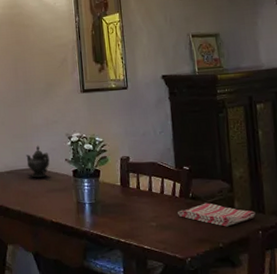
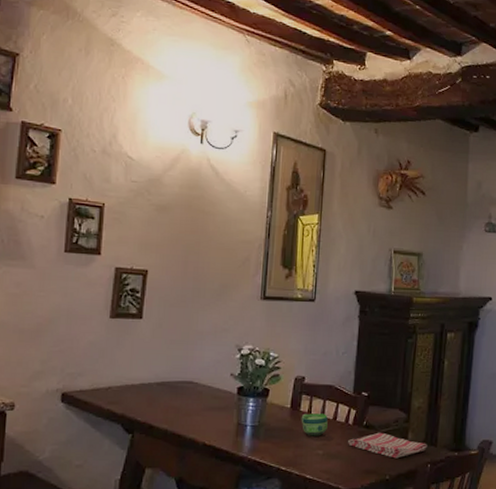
teapot: present [26,145,50,178] -> none [183,355,212,393]
cup: none [131,188,157,210] -> present [301,413,328,436]

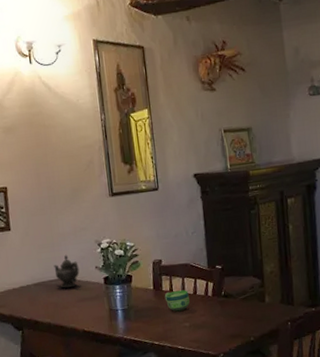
teapot: none [183,355,212,393] -> present [53,254,80,288]
dish towel: present [348,432,427,459] -> none [210,299,285,321]

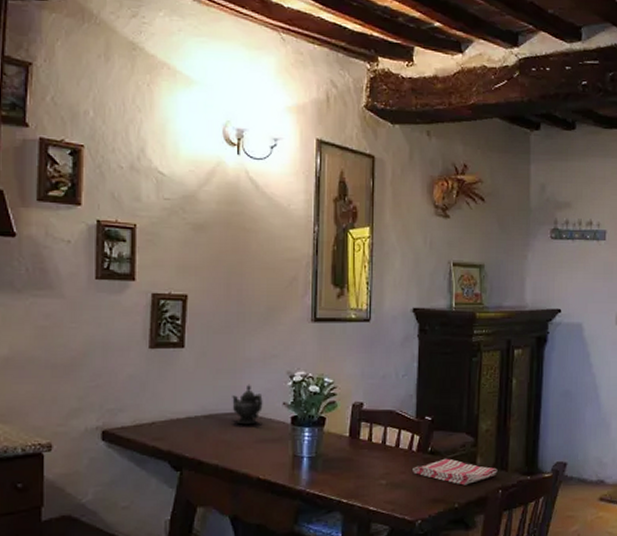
cup: present [164,290,190,312] -> none [361,441,390,466]
dish towel: none [210,299,285,321] -> present [413,458,498,486]

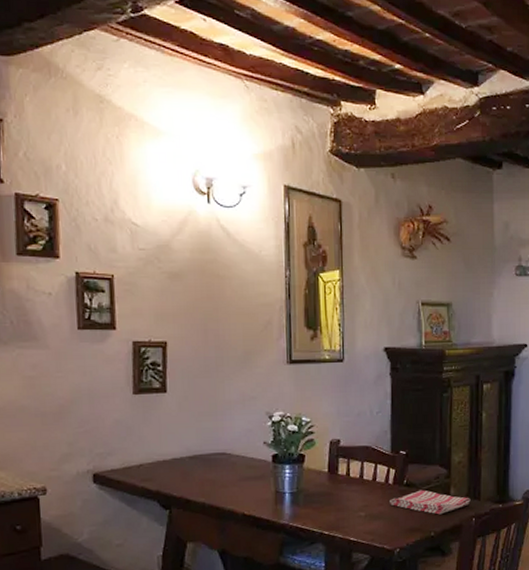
teapot: present [232,384,263,425] -> none [214,425,245,464]

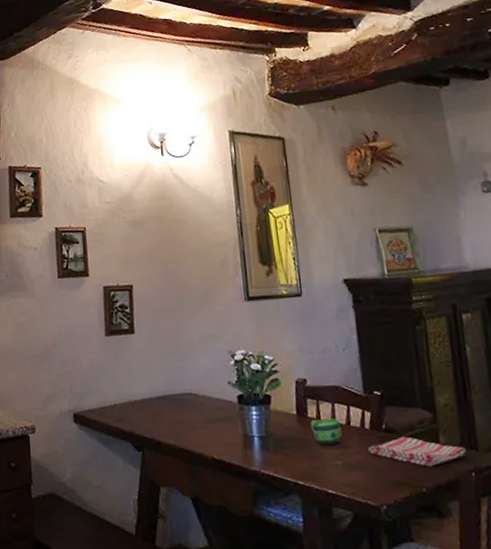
cup: none [339,475,367,499] -> present [310,418,342,445]

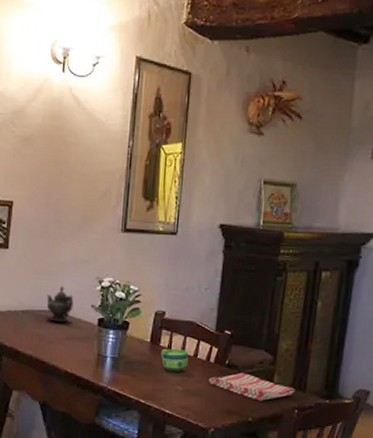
teapot: none [180,365,210,405] -> present [46,285,74,323]

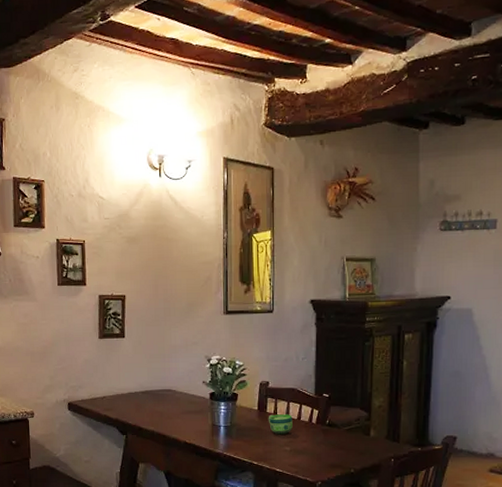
teapot: present [46,285,74,323] -> none [162,366,187,399]
dish towel: present [209,372,295,401] -> none [313,430,390,454]

